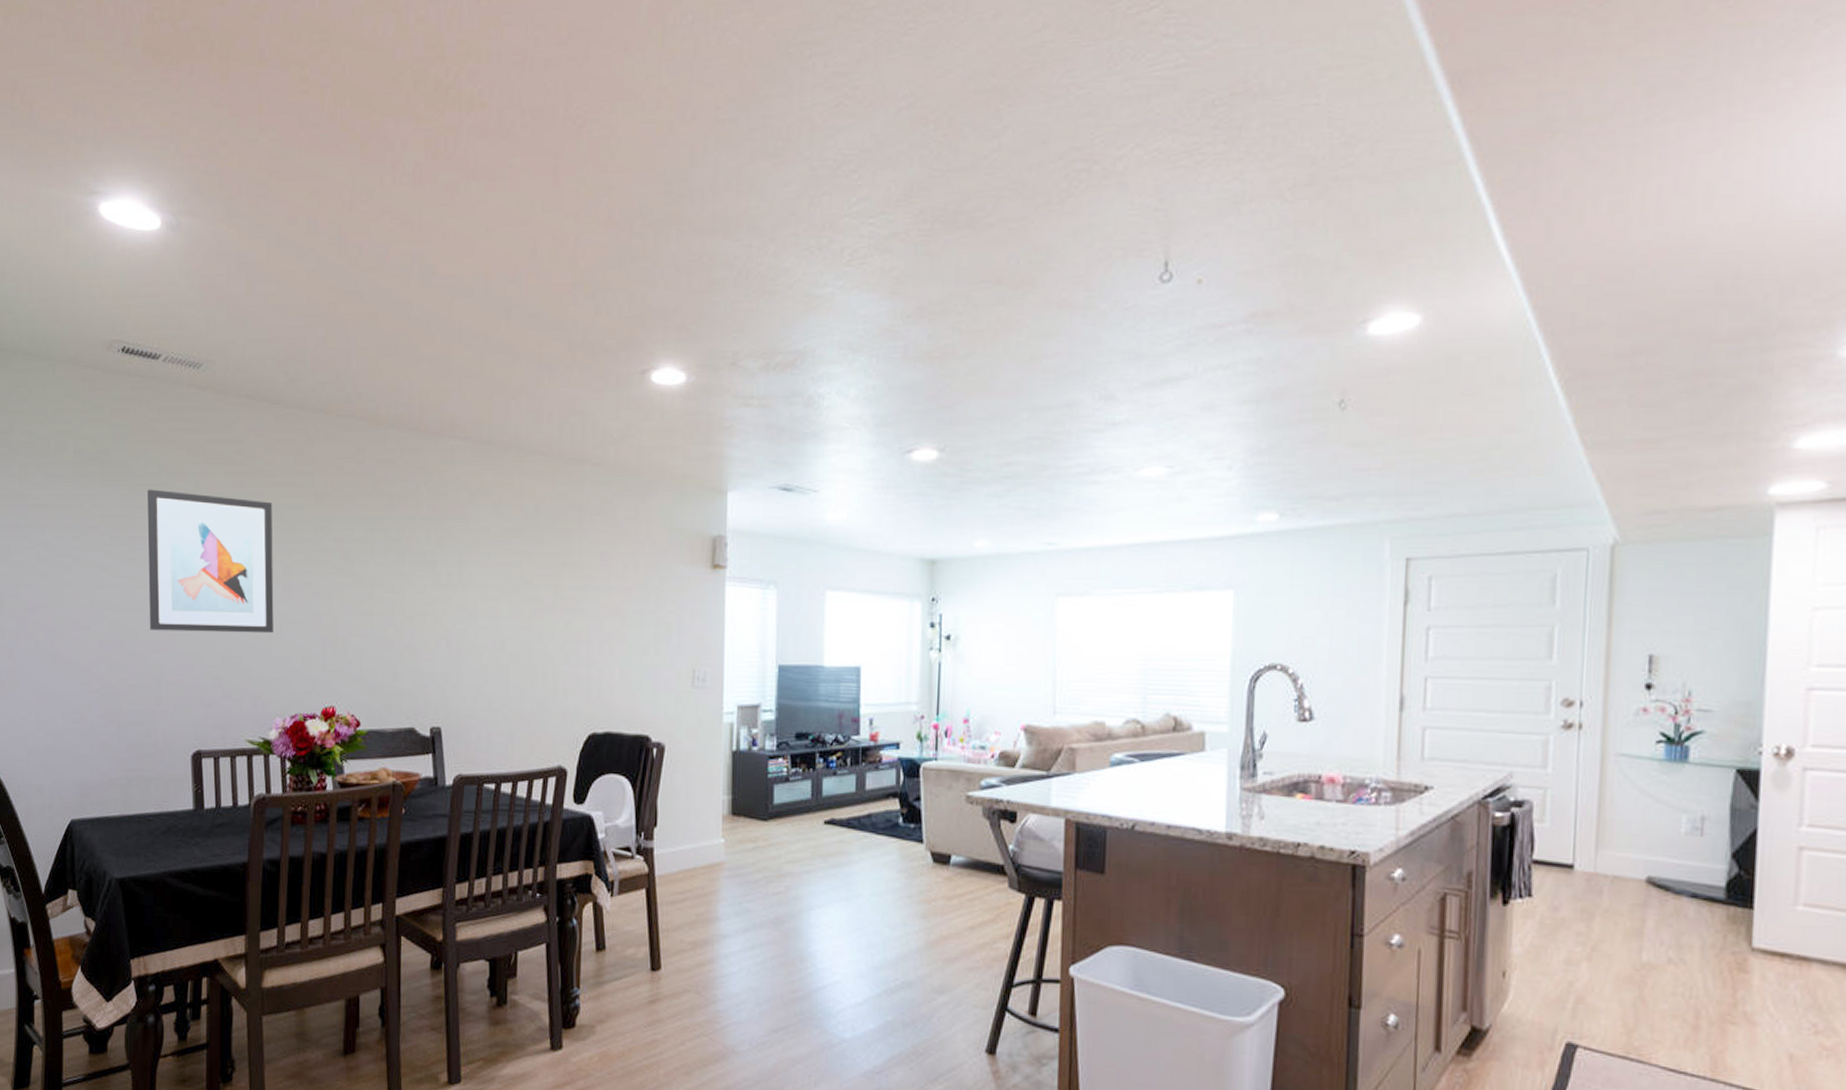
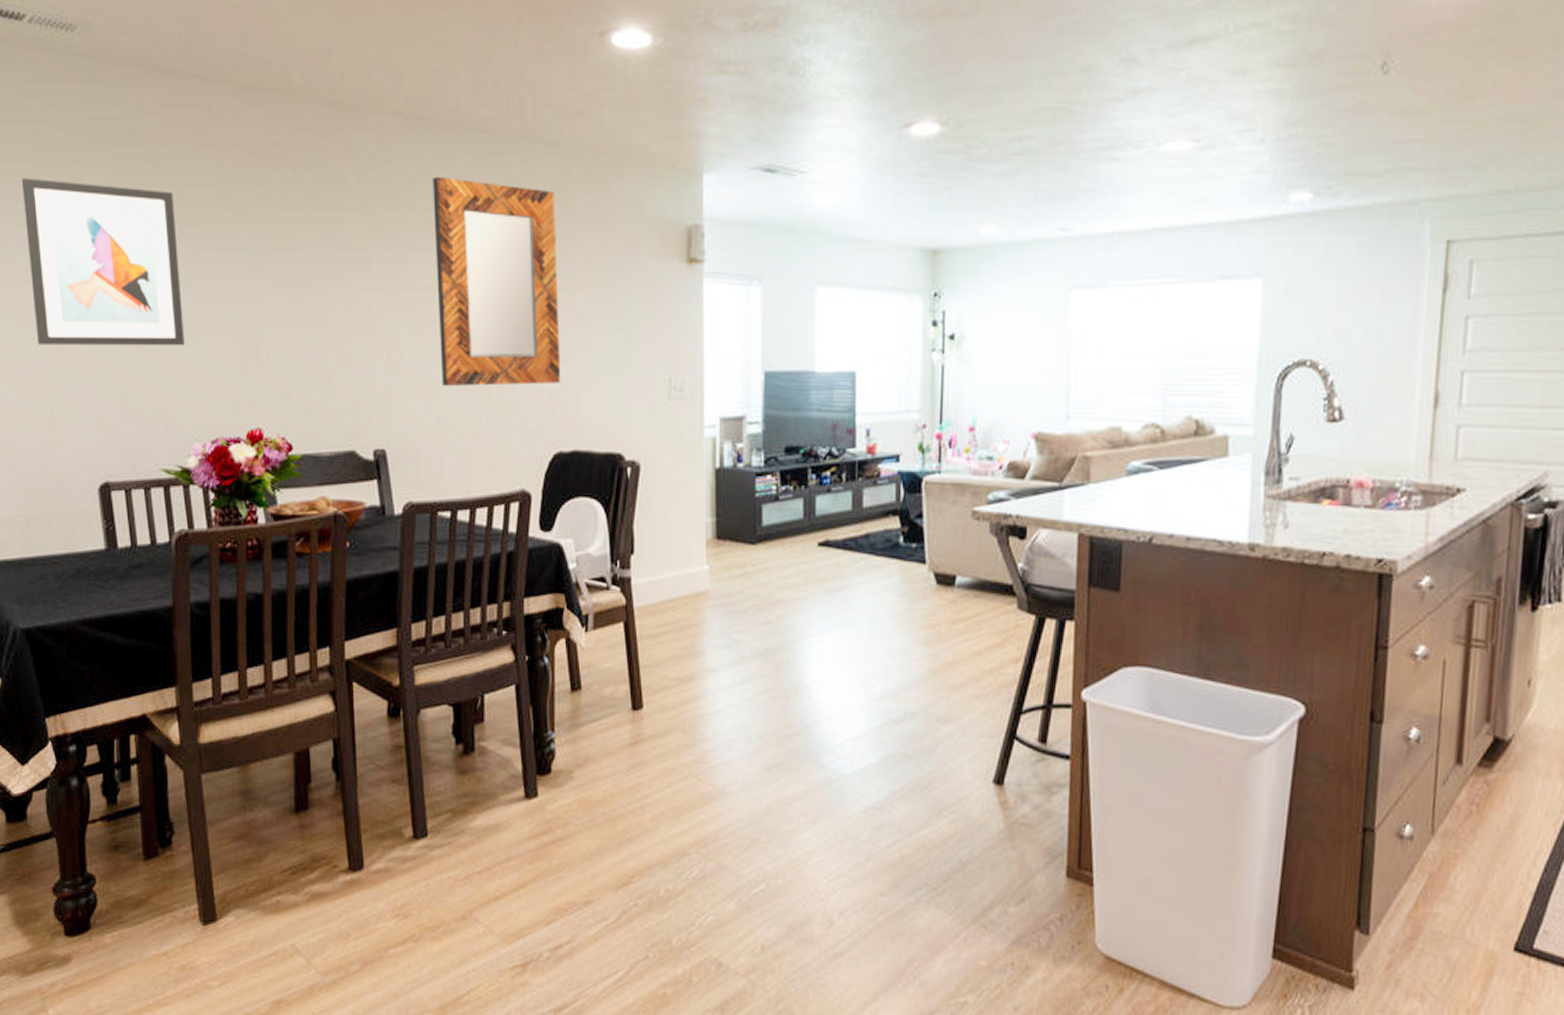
home mirror: none [492,491,598,673] -> present [432,176,561,386]

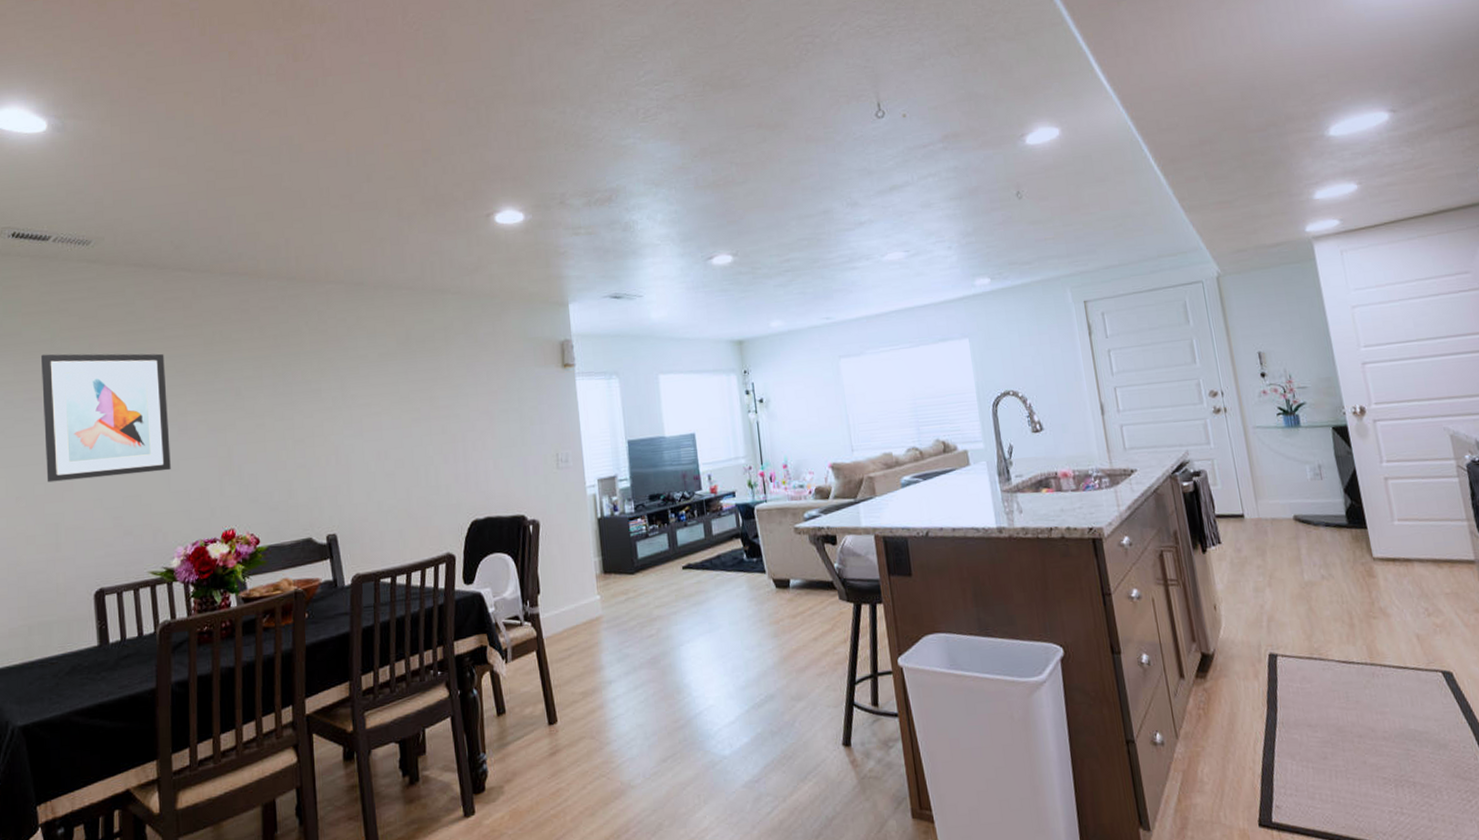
home mirror: present [432,176,561,386] -> none [367,323,473,478]

